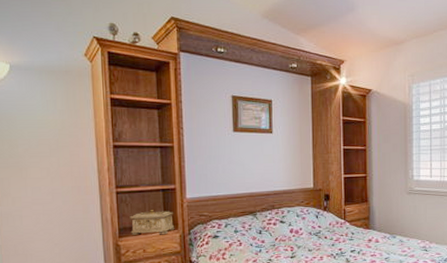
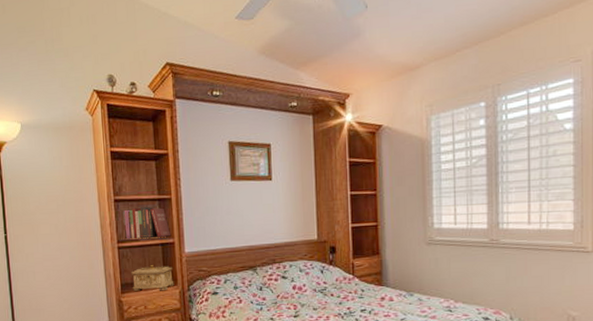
books: none [122,154,172,185] -> present [122,207,170,240]

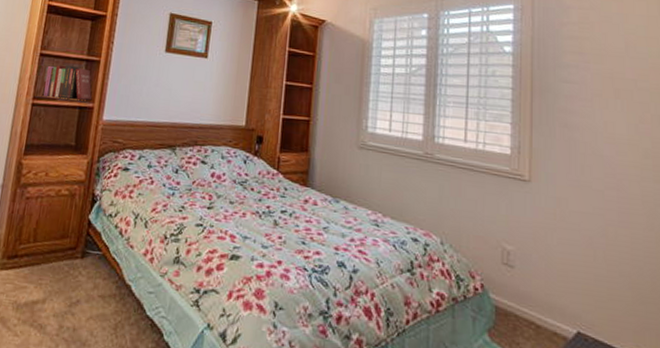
decorative box: present [131,264,175,292] -> none [36,127,86,159]

